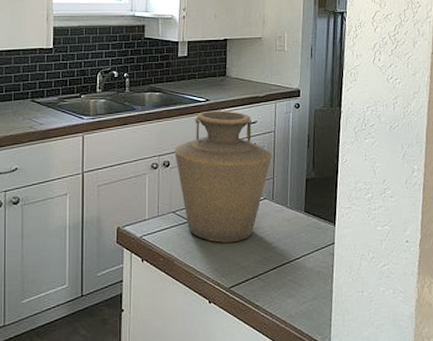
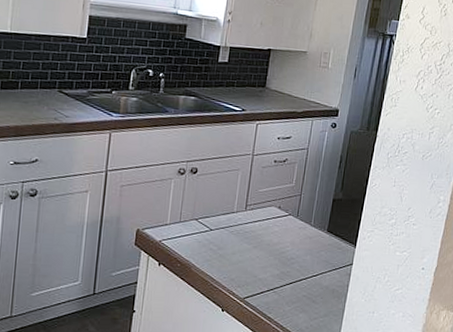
vase: present [174,110,271,243] -> none [203,121,302,255]

